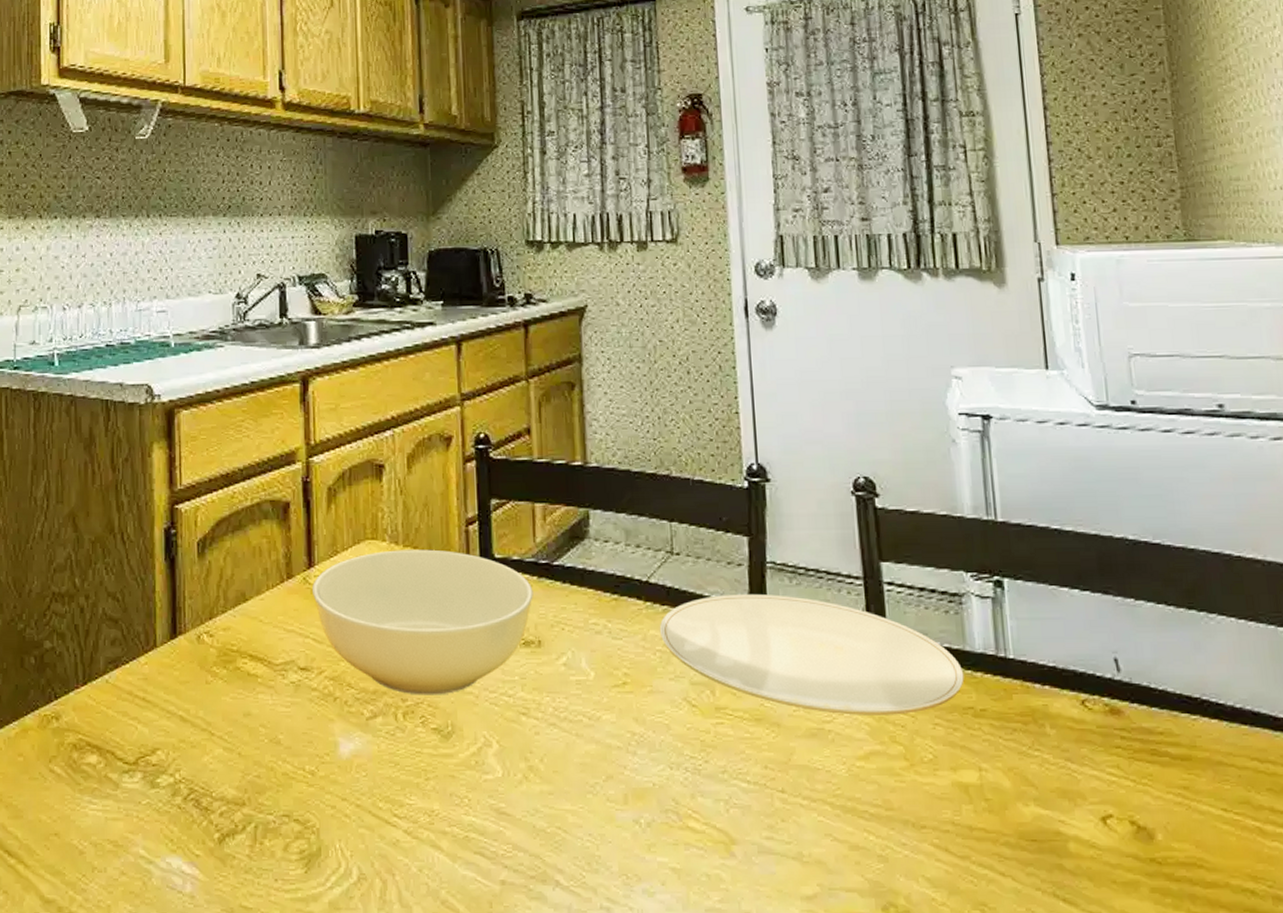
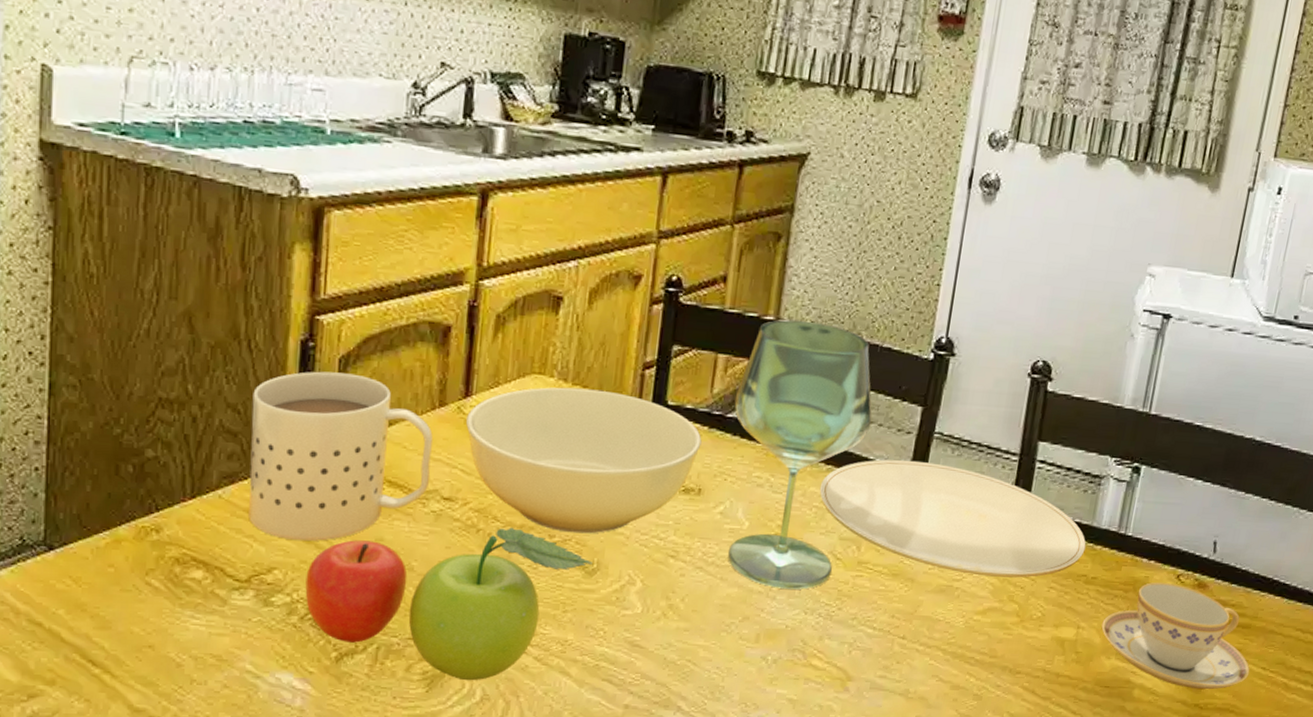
mug: none [128,555,287,720] -> present [248,371,434,542]
fruit: none [185,716,276,822] -> present [305,540,408,643]
fruit: none [280,693,447,859] -> present [408,527,593,681]
wine glass: none [558,462,699,742] -> present [728,320,873,590]
teacup: none [1007,711,1209,840] -> present [1101,582,1250,690]

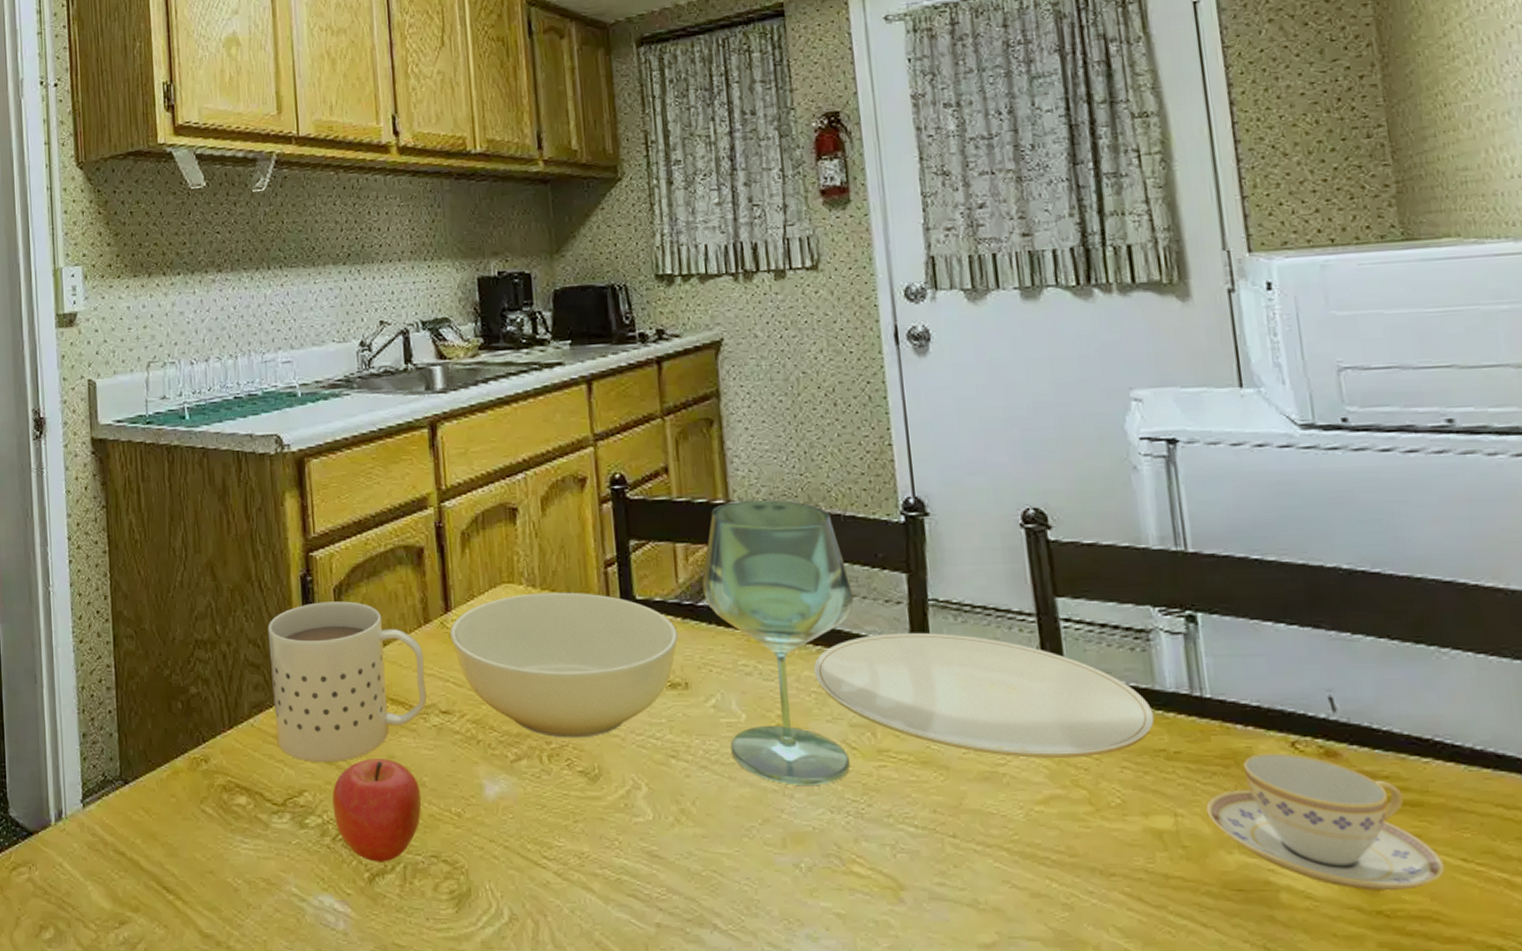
fruit: present [408,527,593,681] -> none [427,736,594,900]

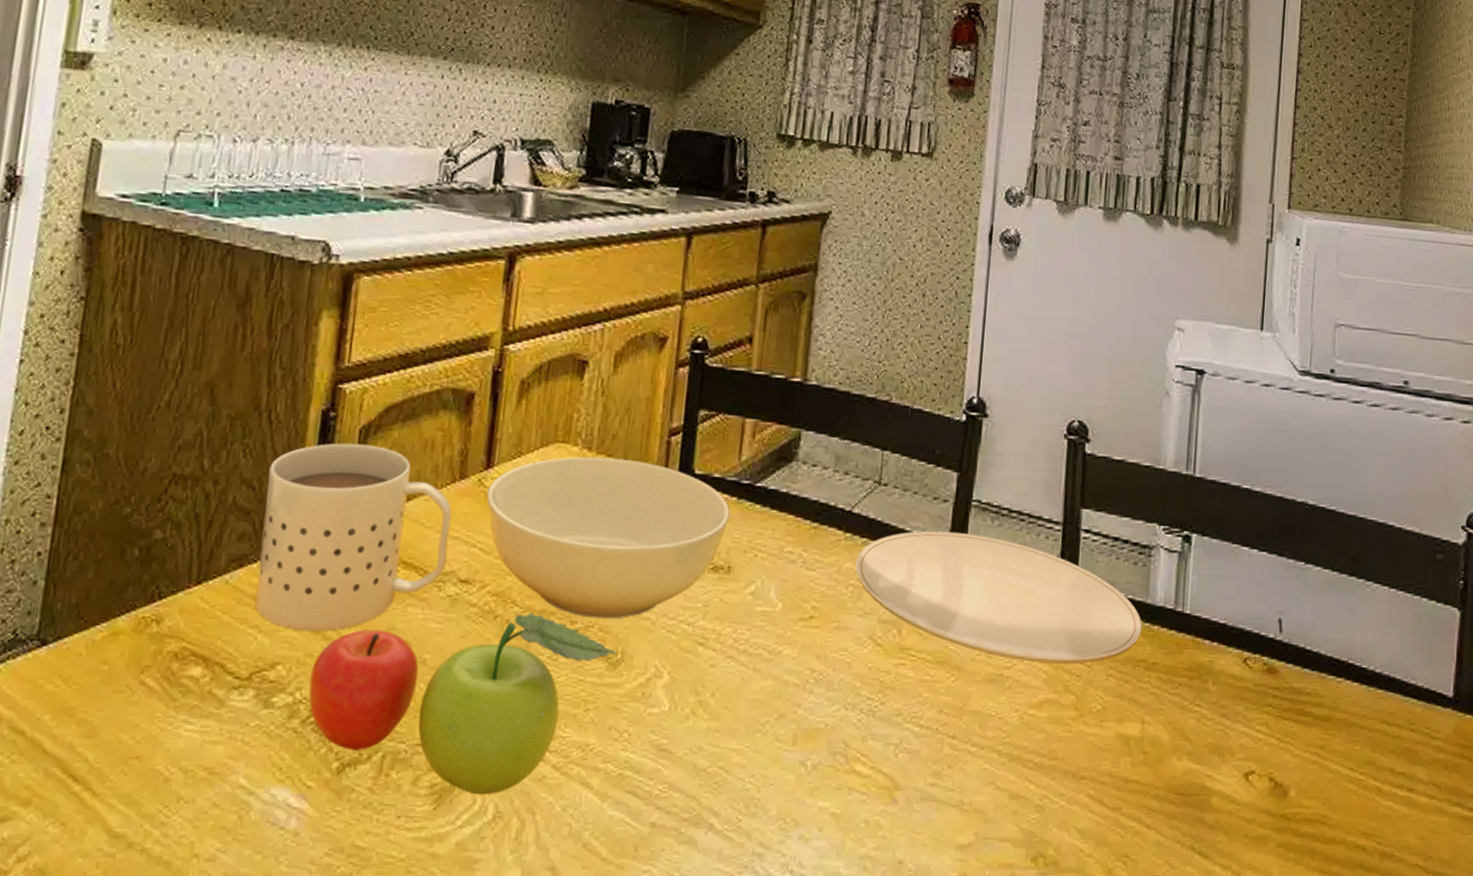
fruit: none [427,736,594,900] -> present [417,612,617,795]
wine glass: present [701,499,854,785] -> none [761,381,907,681]
teacup: present [1206,754,1445,891] -> none [1168,668,1337,797]

